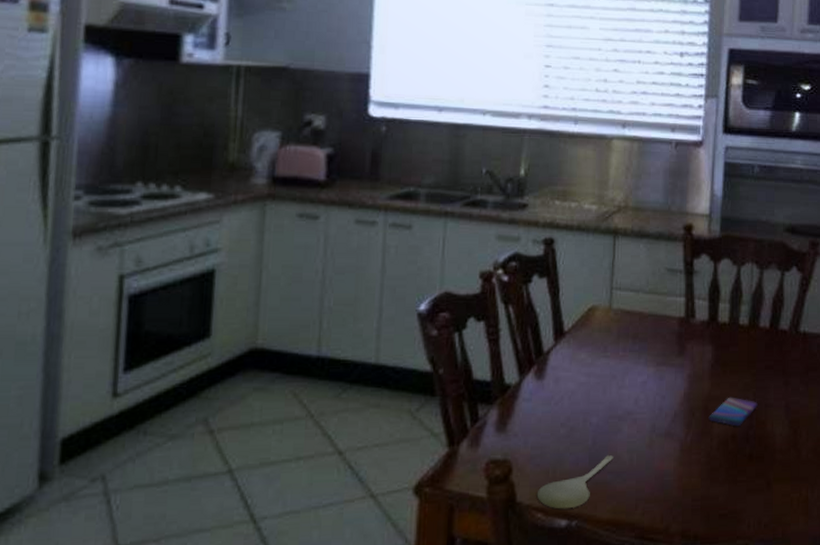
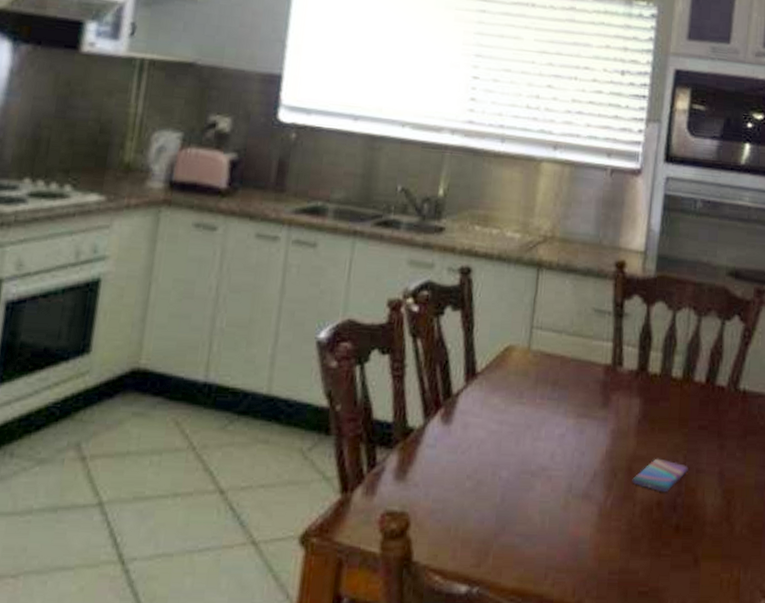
spoon: present [536,455,614,509] -> none [435,515,524,573]

